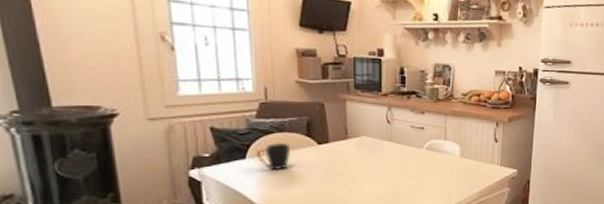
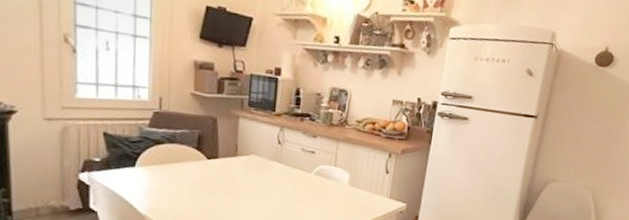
mug: present [257,142,290,170] -> none [146,153,179,181]

